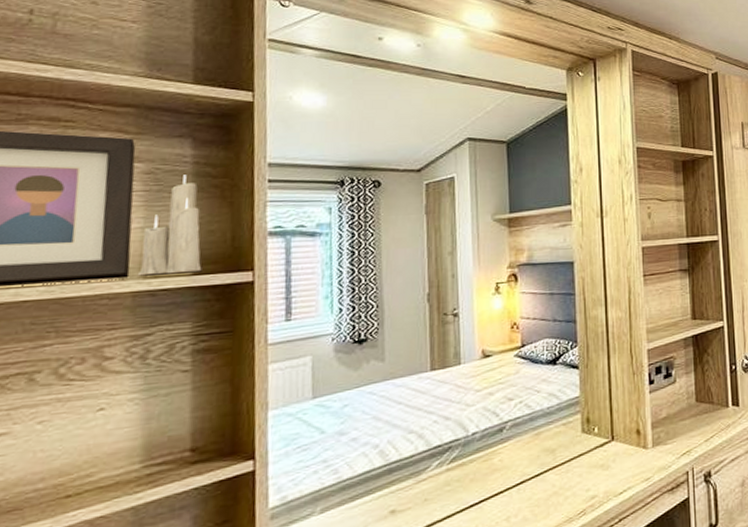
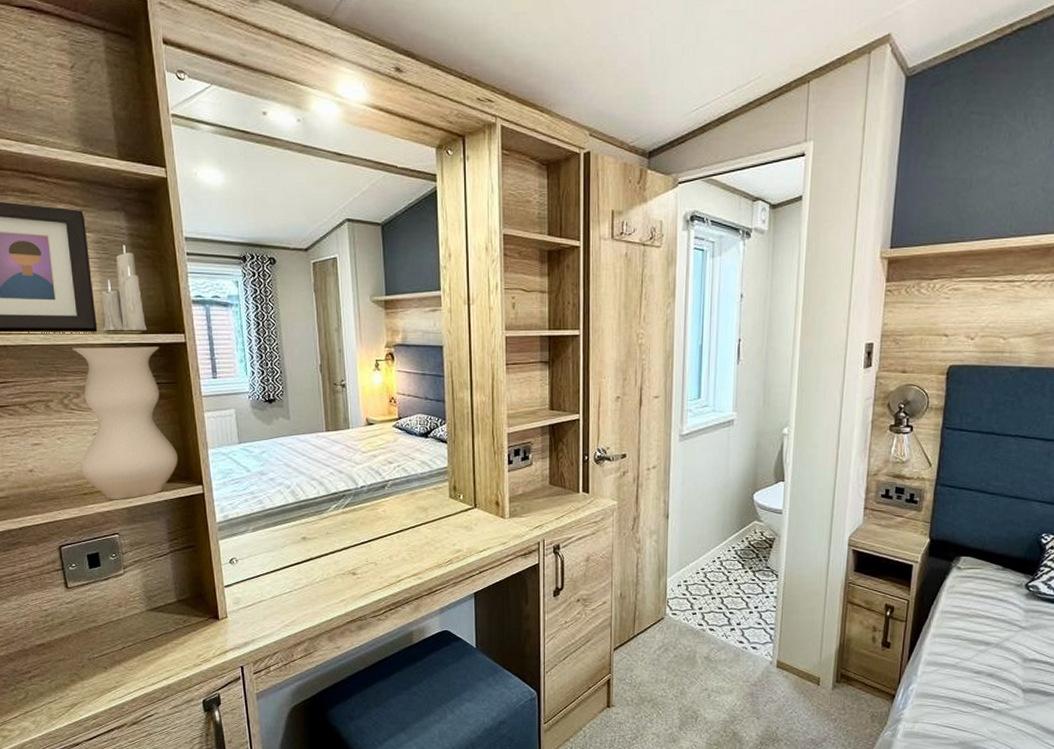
vase: none [67,289,223,500] -> present [71,346,178,500]

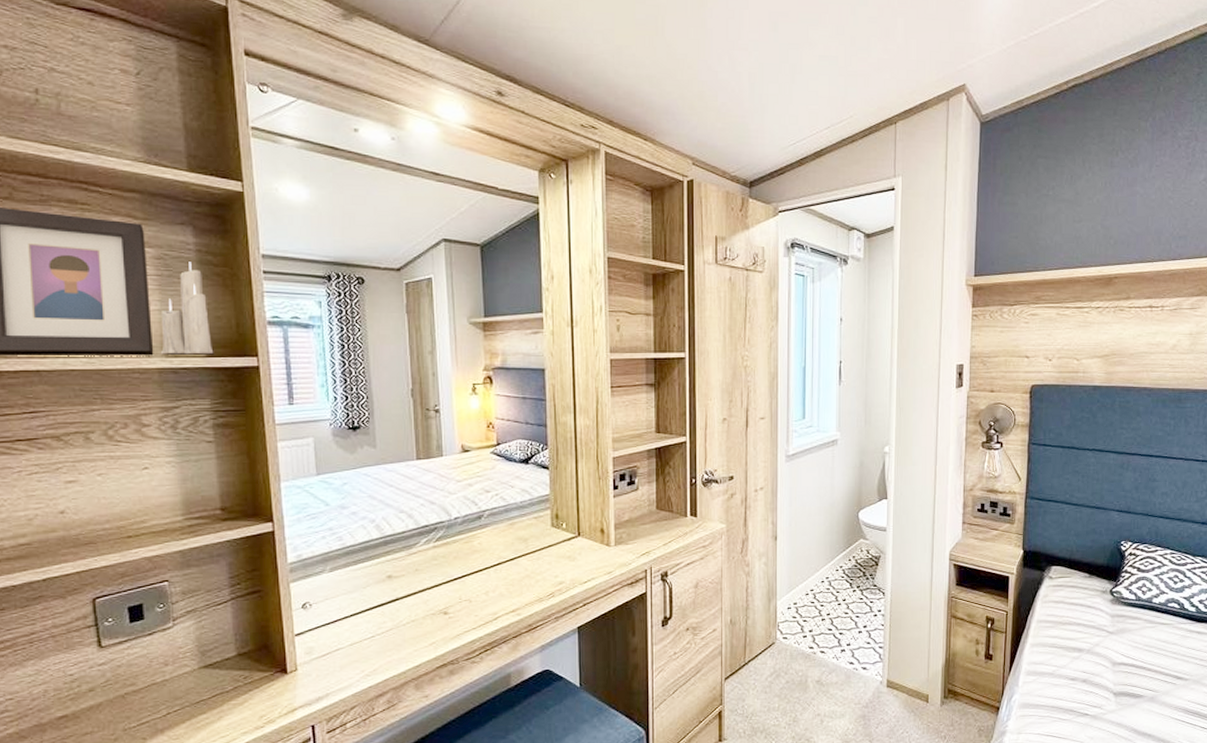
vase: present [71,346,178,500] -> none [120,371,244,543]

